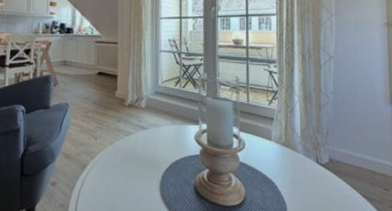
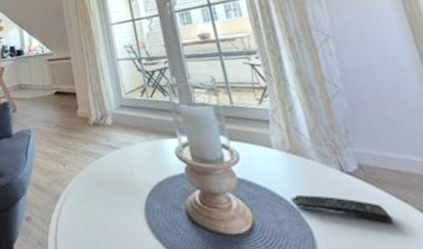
remote control: none [276,178,343,204] -> present [290,194,393,224]

